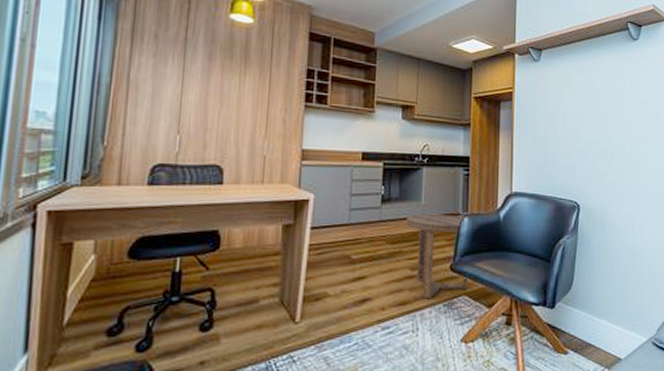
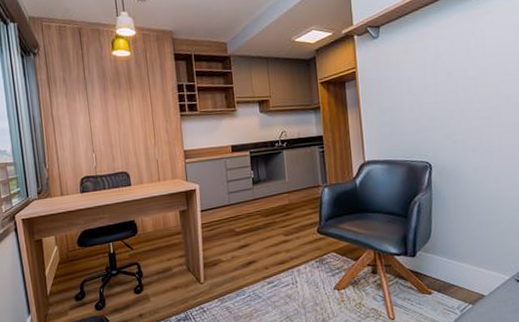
side table: present [407,214,468,299] -> none [275,187,335,258]

